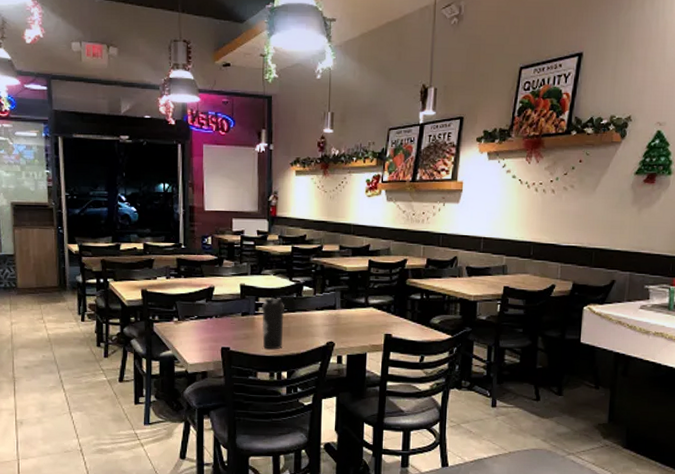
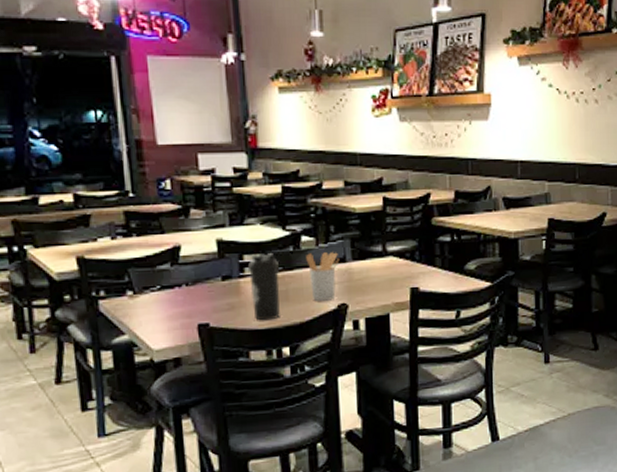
utensil holder: none [305,300,331,338] -> present [306,252,340,301]

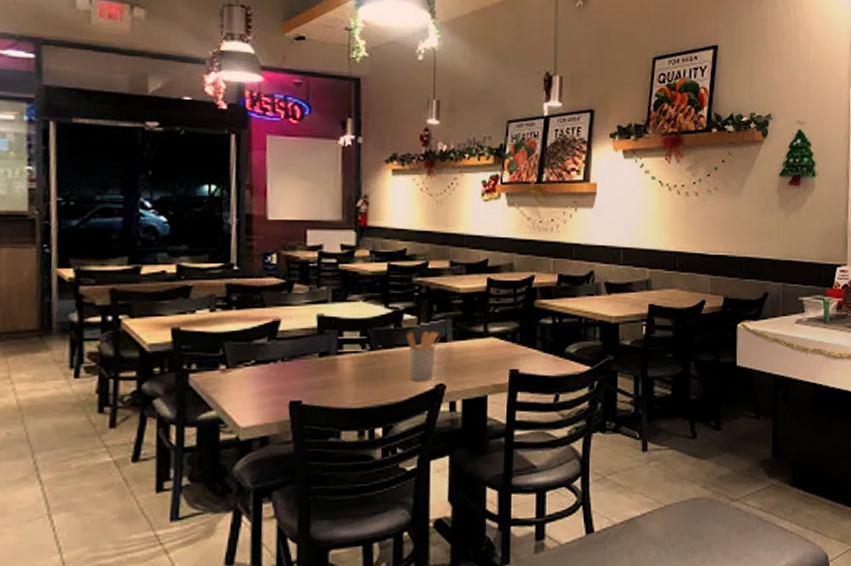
water bottle: present [248,253,280,321] -> none [347,331,378,400]

